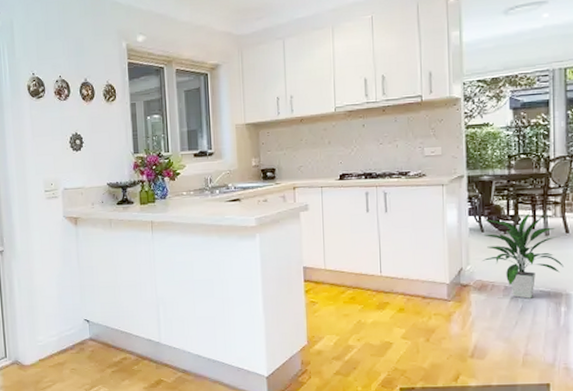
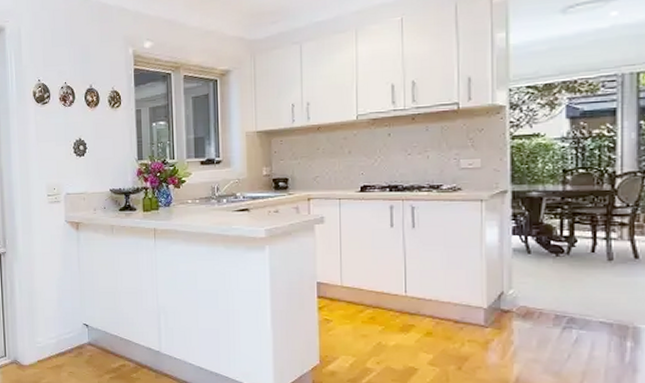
indoor plant: present [481,212,563,299] -> none [528,233,631,330]

